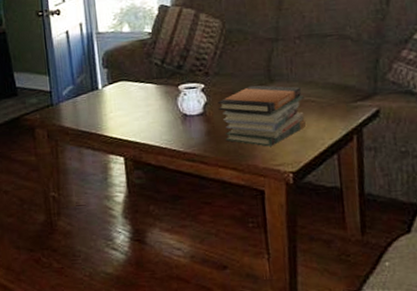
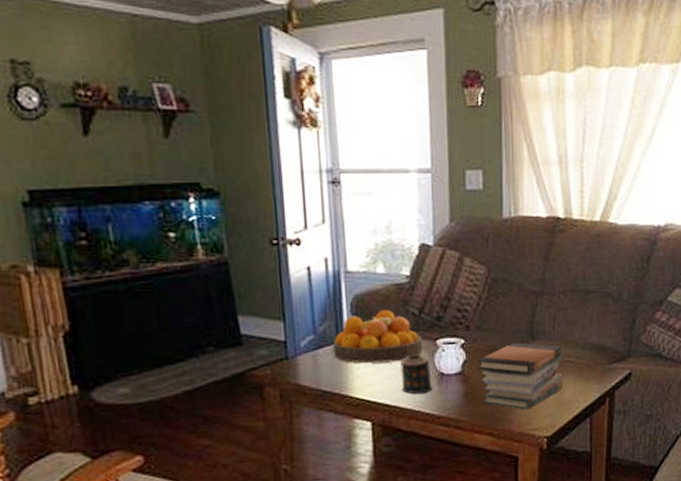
fruit bowl: none [89,62,167,108] -> present [333,310,423,364]
candle: none [147,98,177,134] -> present [400,354,432,395]

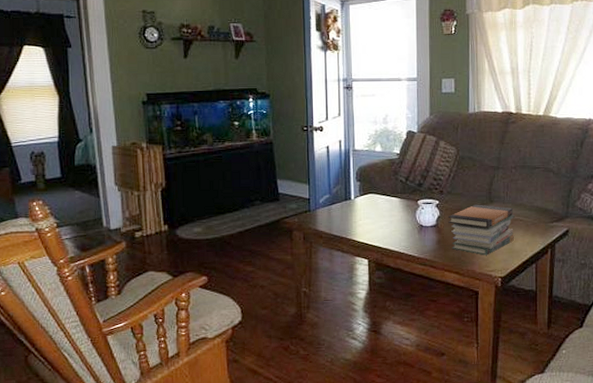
fruit bowl: present [333,310,423,364] -> none [343,178,408,217]
candle: present [400,354,432,395] -> none [391,210,414,241]

